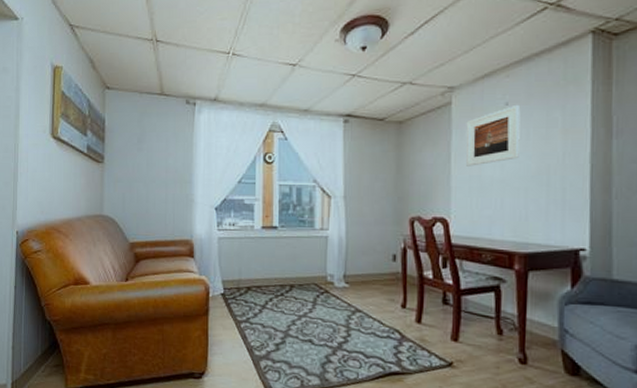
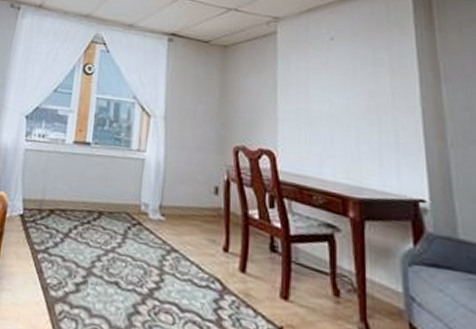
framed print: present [465,104,521,166] -> none [292,40,347,98]

